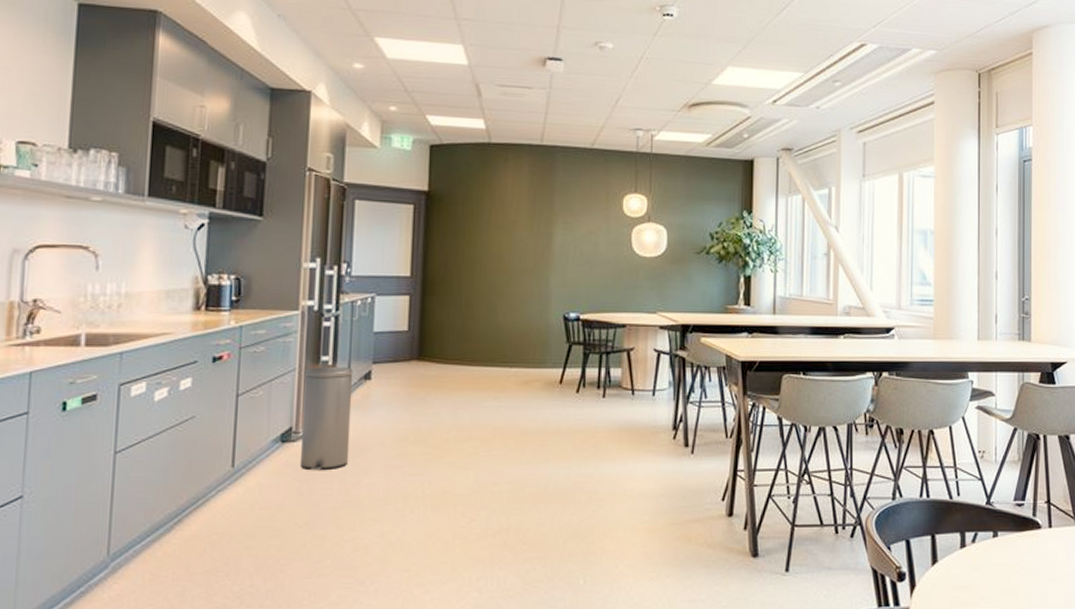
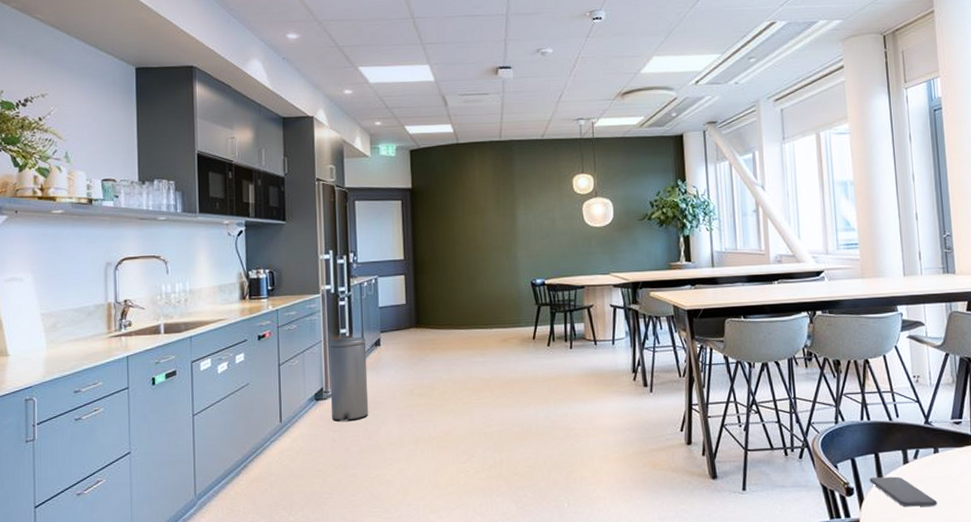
smartphone: none [923,561,992,596] -> present [869,476,938,507]

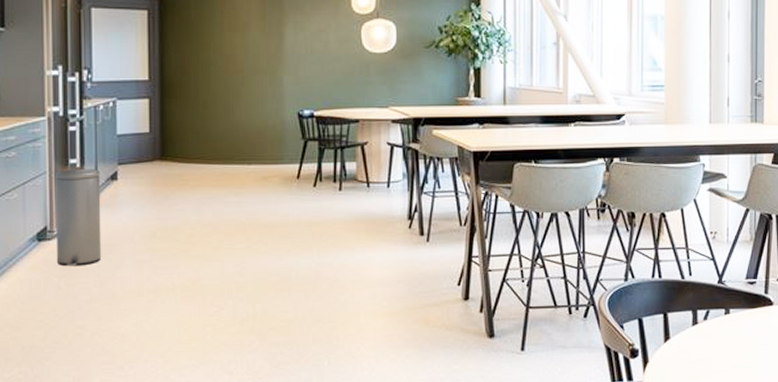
smartphone: present [869,476,938,507] -> none [656,338,724,371]

